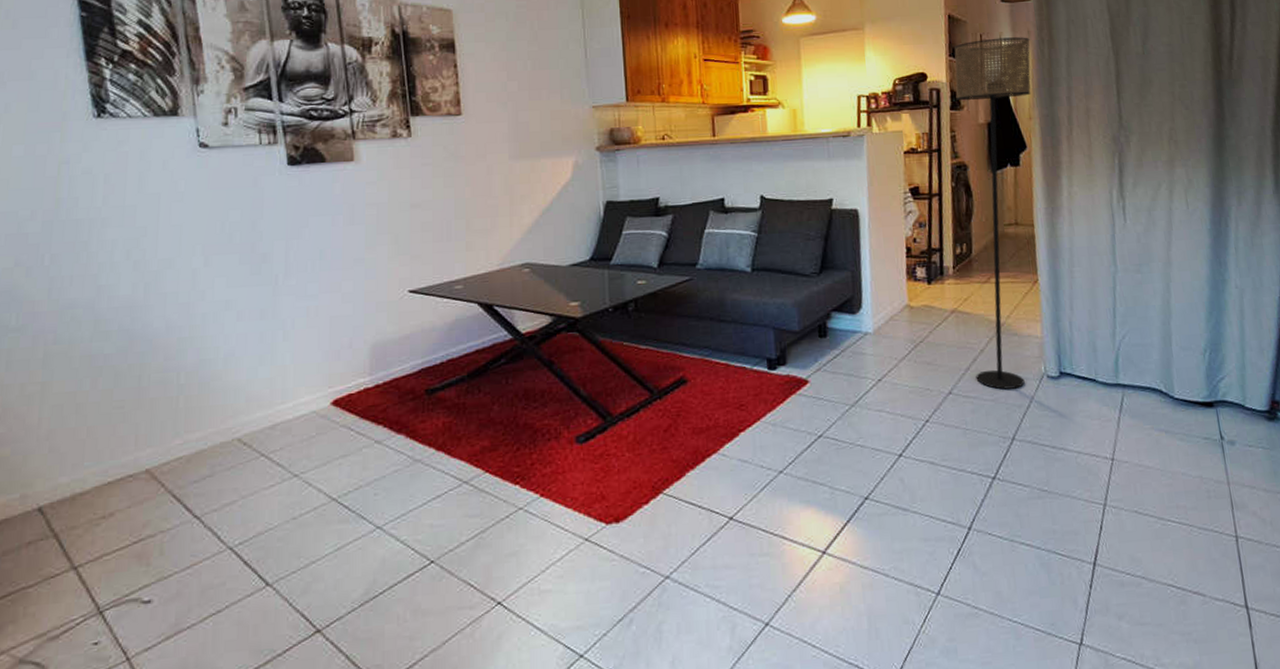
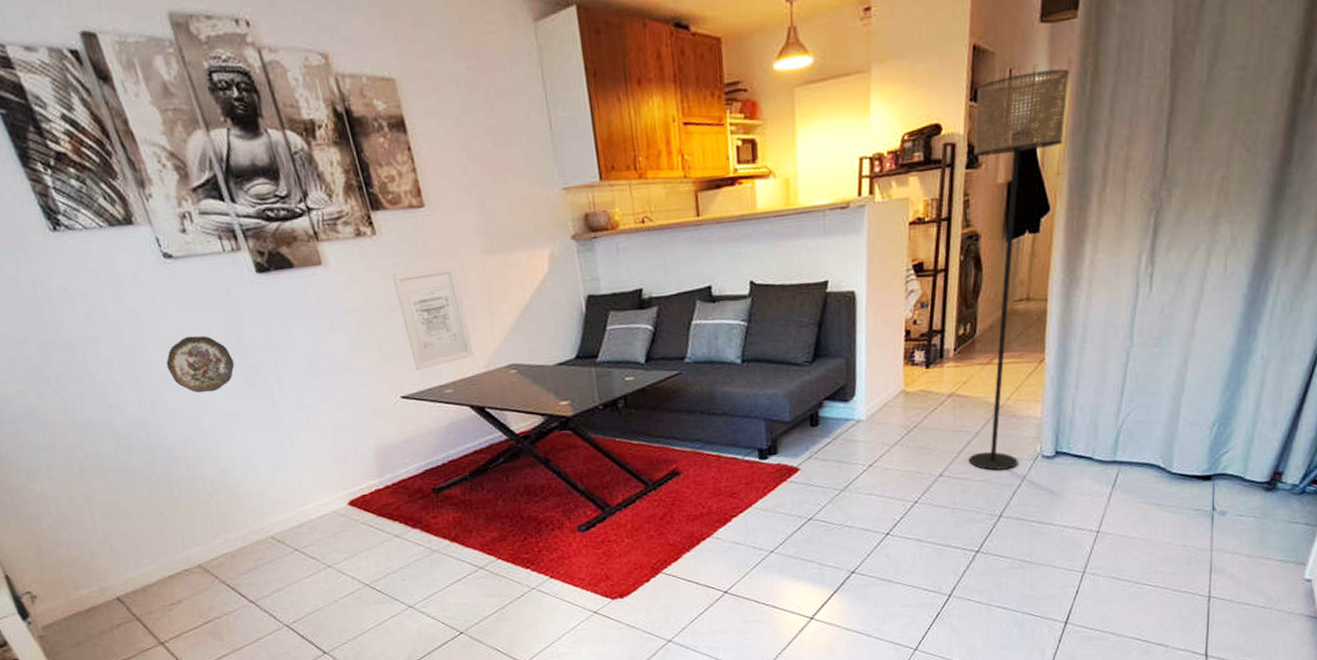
decorative plate: none [172,221,244,279] -> present [166,335,235,394]
wall art: none [420,168,489,265] -> present [391,265,474,370]

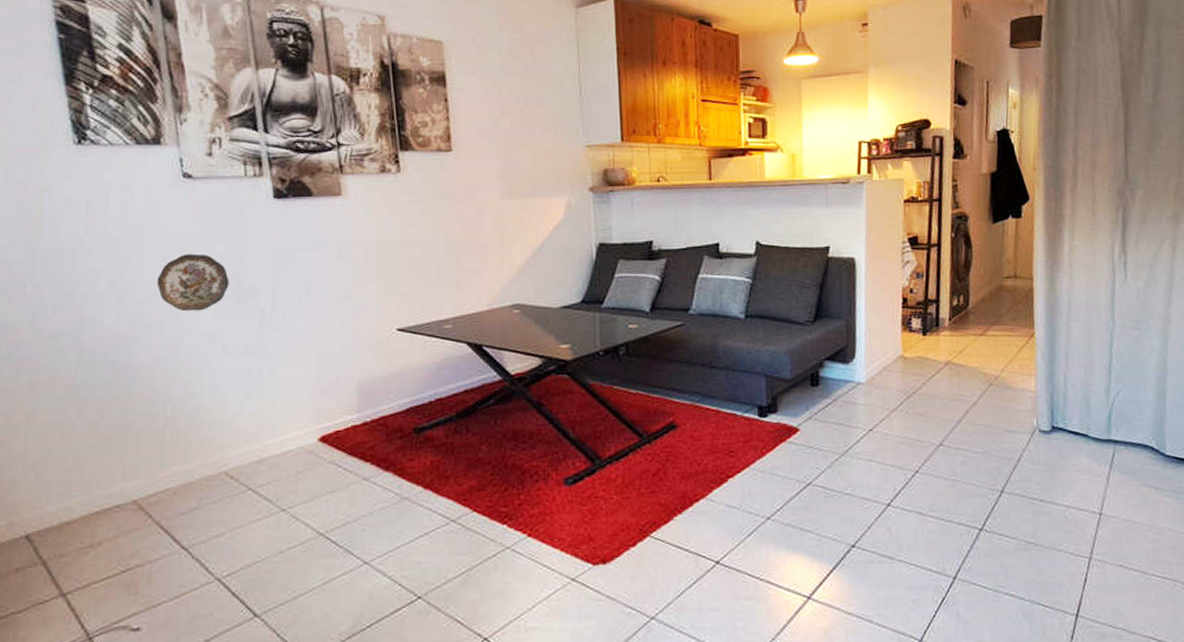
wall art: present [391,265,474,370] -> none [409,206,479,304]
floor lamp: present [968,69,1070,471] -> none [959,85,1038,443]

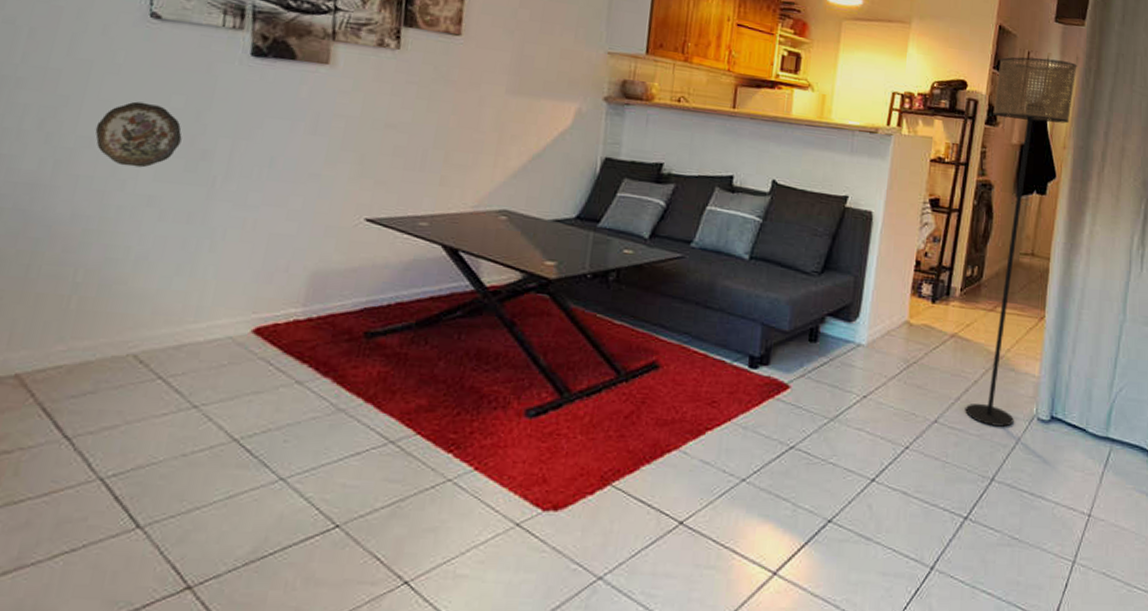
floor lamp: none [959,85,1038,443] -> present [965,57,1077,427]

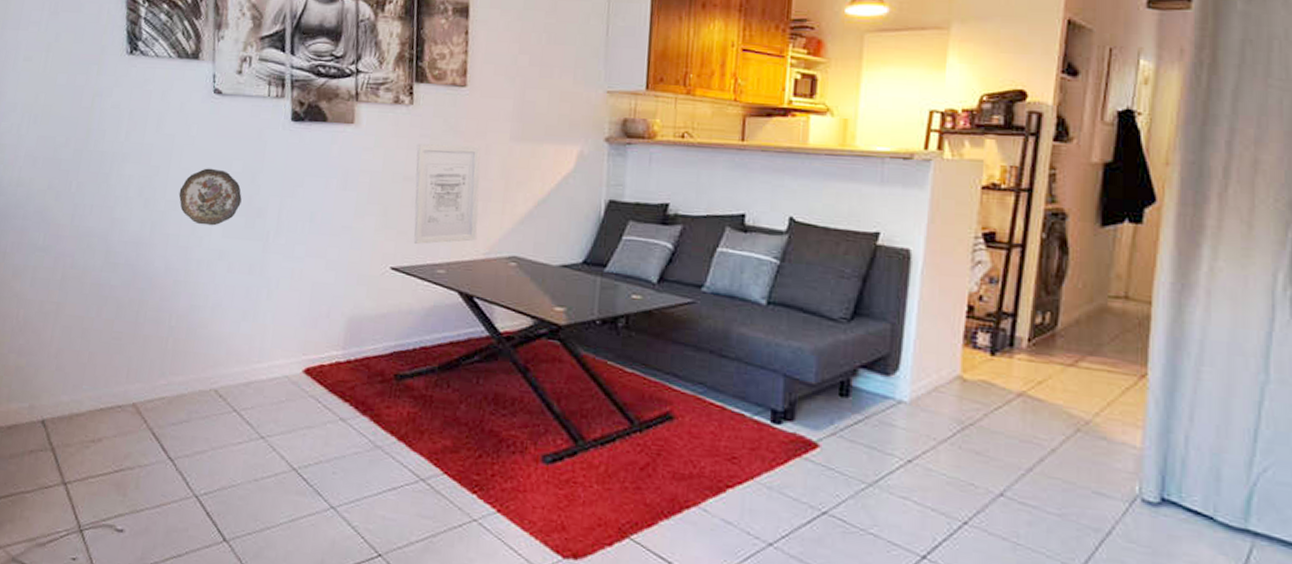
wall art: none [393,90,474,196] -> present [413,144,481,244]
floor lamp: present [965,57,1077,427] -> none [1040,54,1182,507]

